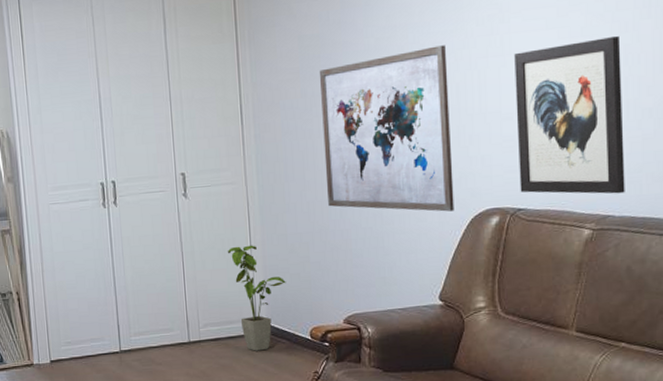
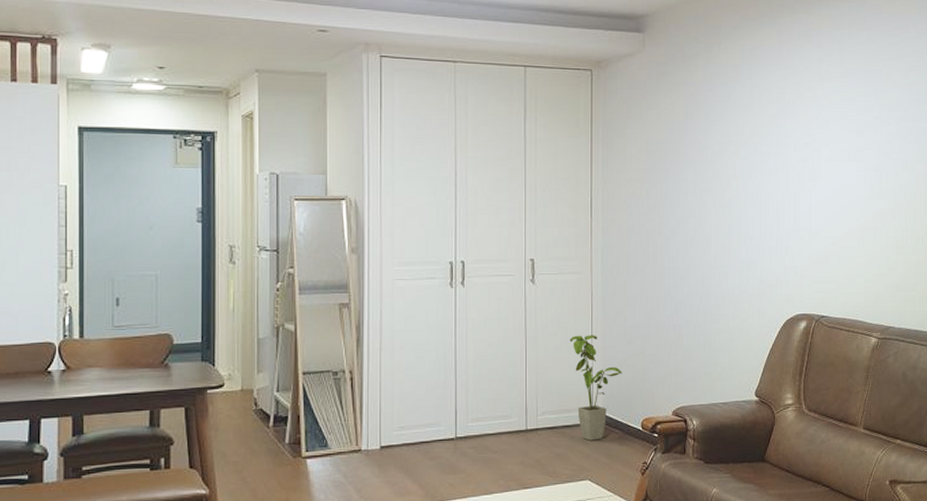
wall art: present [319,45,454,212] -> none [663,164,771,314]
wall art: present [514,36,625,194] -> none [823,174,903,308]

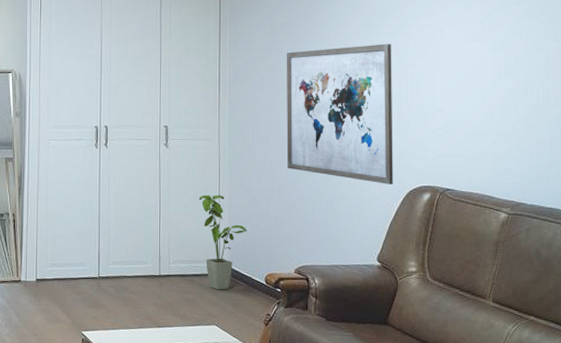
wall art: none [663,164,771,314] -> present [286,44,393,185]

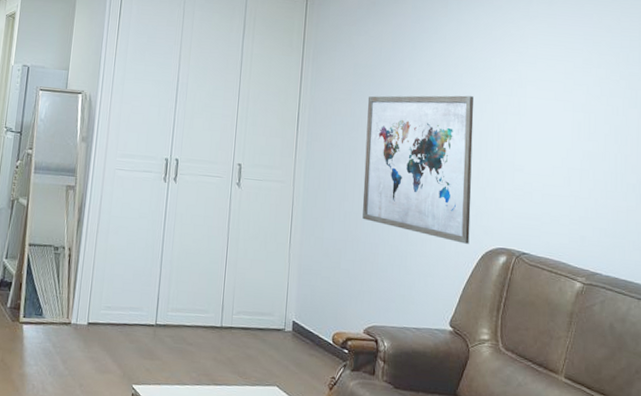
house plant: present [198,194,247,290] -> none [268,241,317,348]

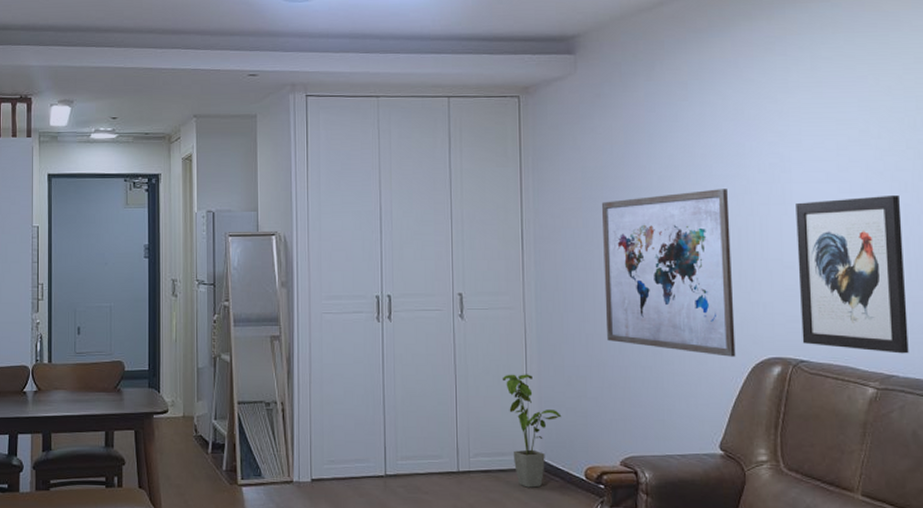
house plant: none [268,241,317,348] -> present [502,374,562,488]
wall art: none [525,114,613,255] -> present [796,196,909,354]

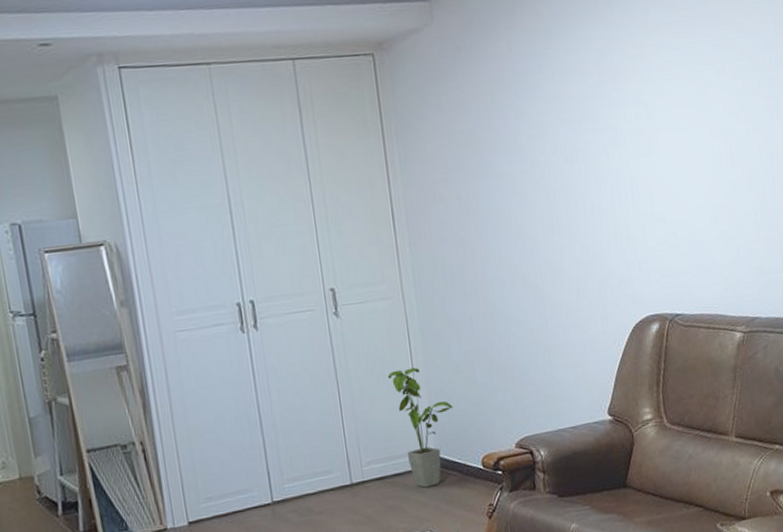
wall art: present [601,189,736,357] -> none [473,143,617,321]
wall art: present [796,196,909,354] -> none [662,136,769,298]

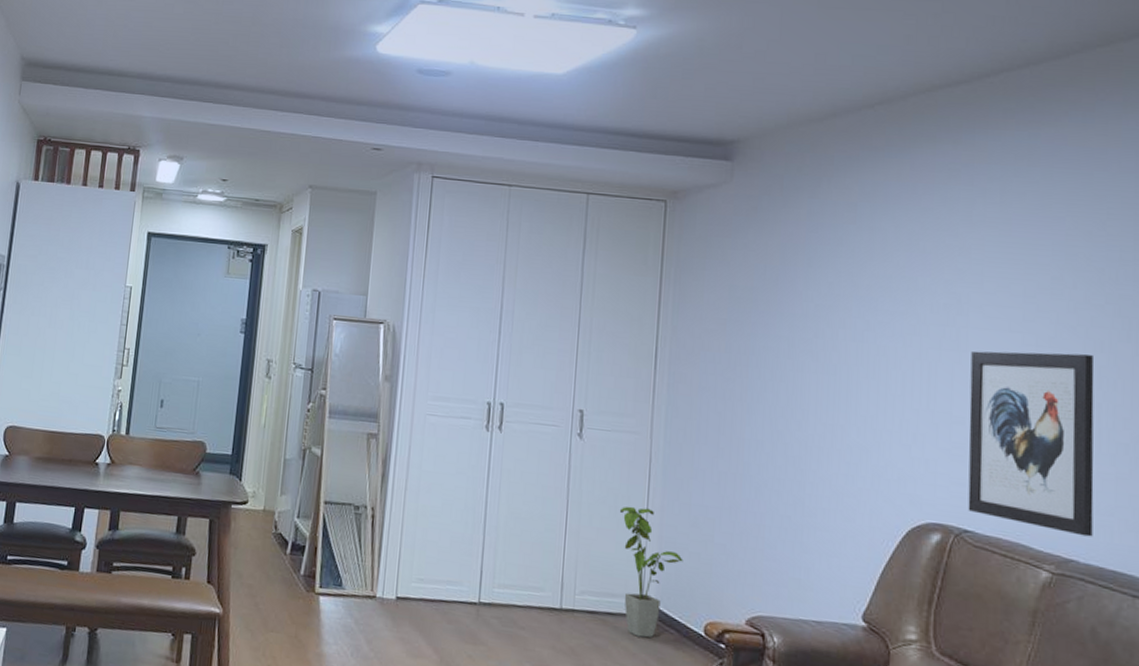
wall art: none [662,136,769,298] -> present [968,350,1095,537]

